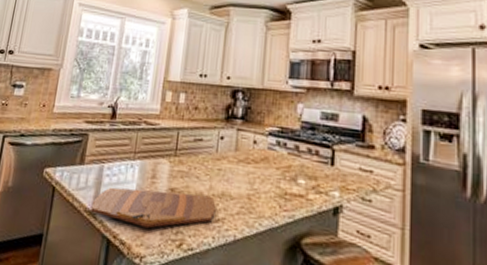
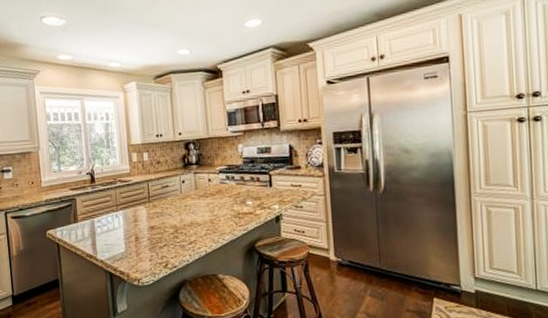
cutting board: present [90,187,216,229] -> none [91,226,188,259]

